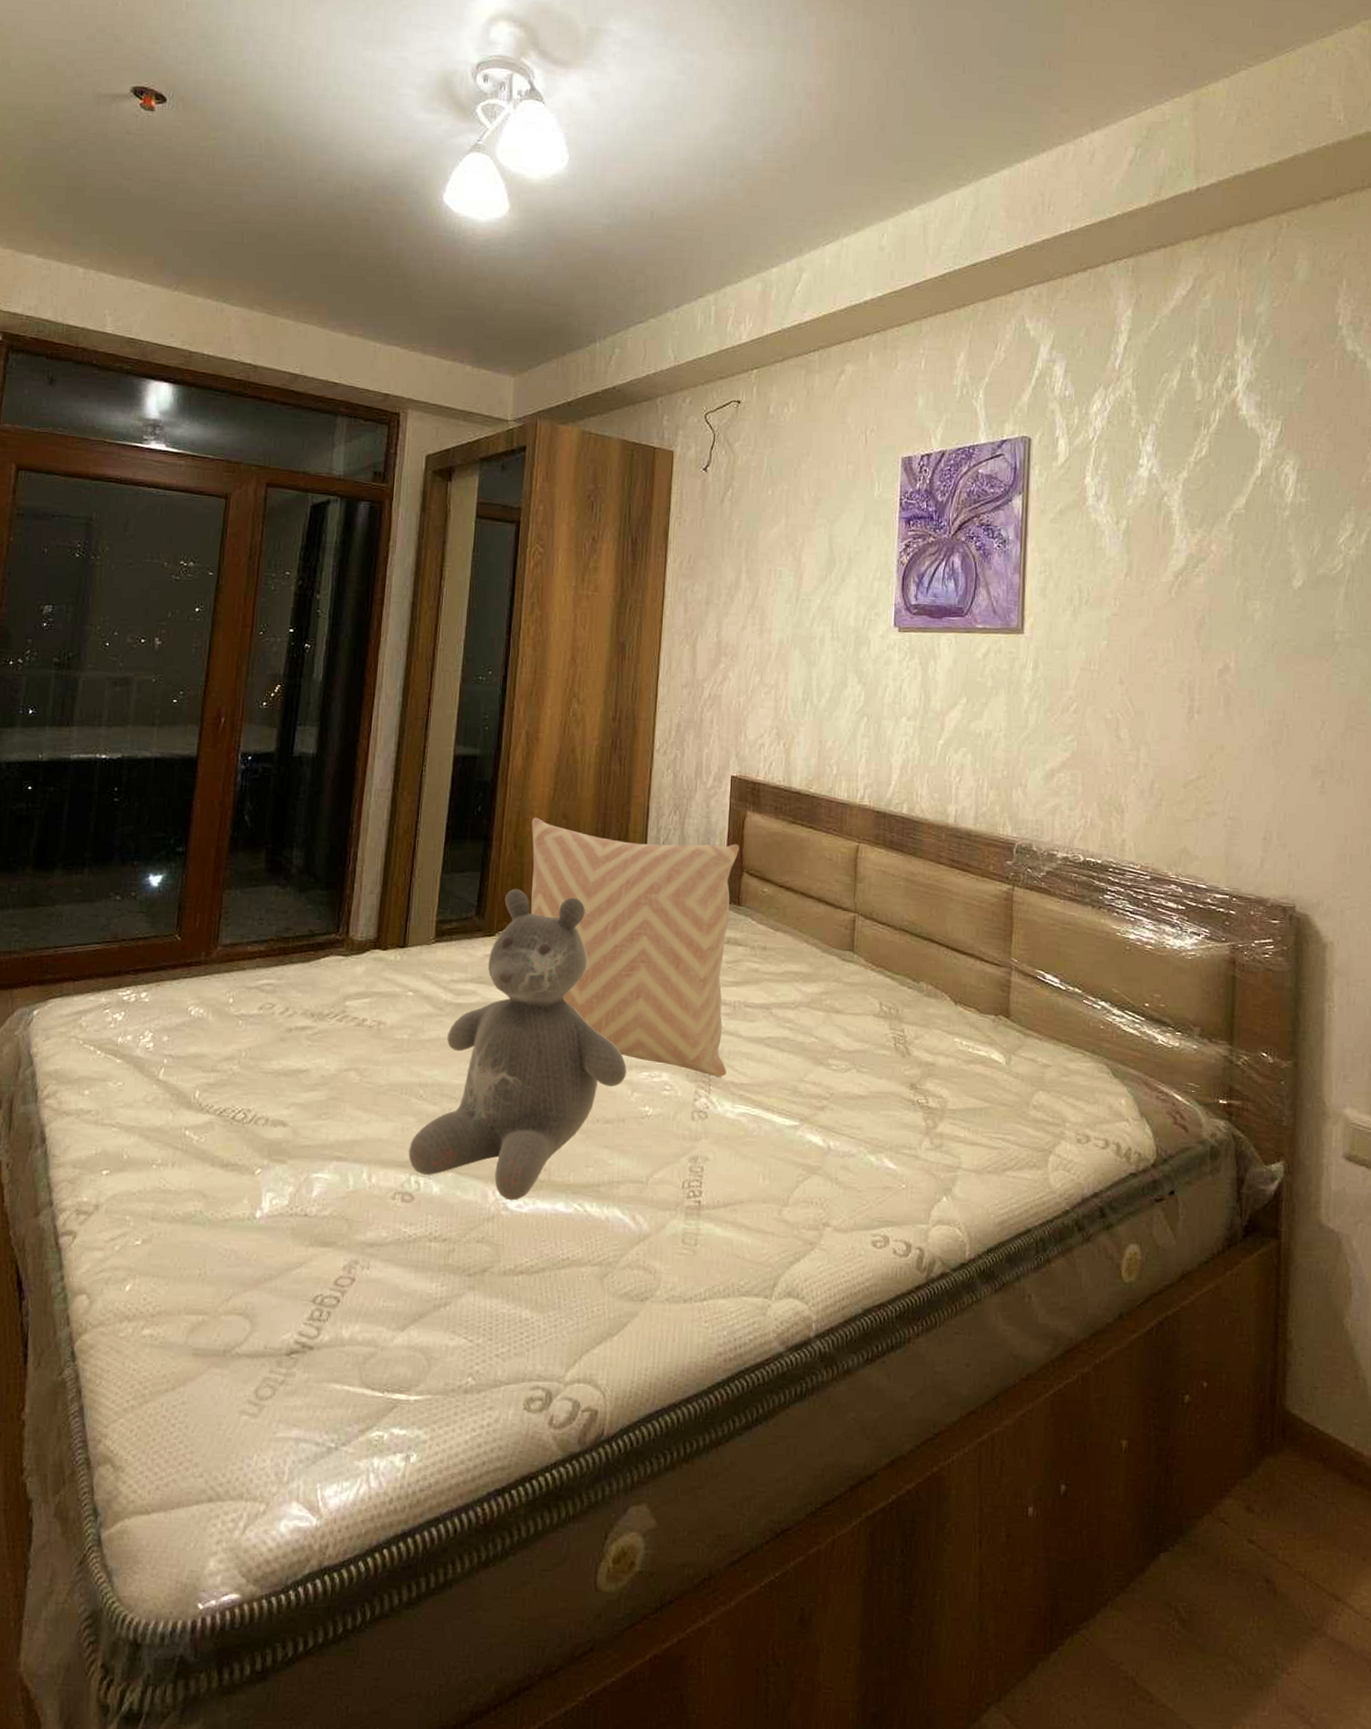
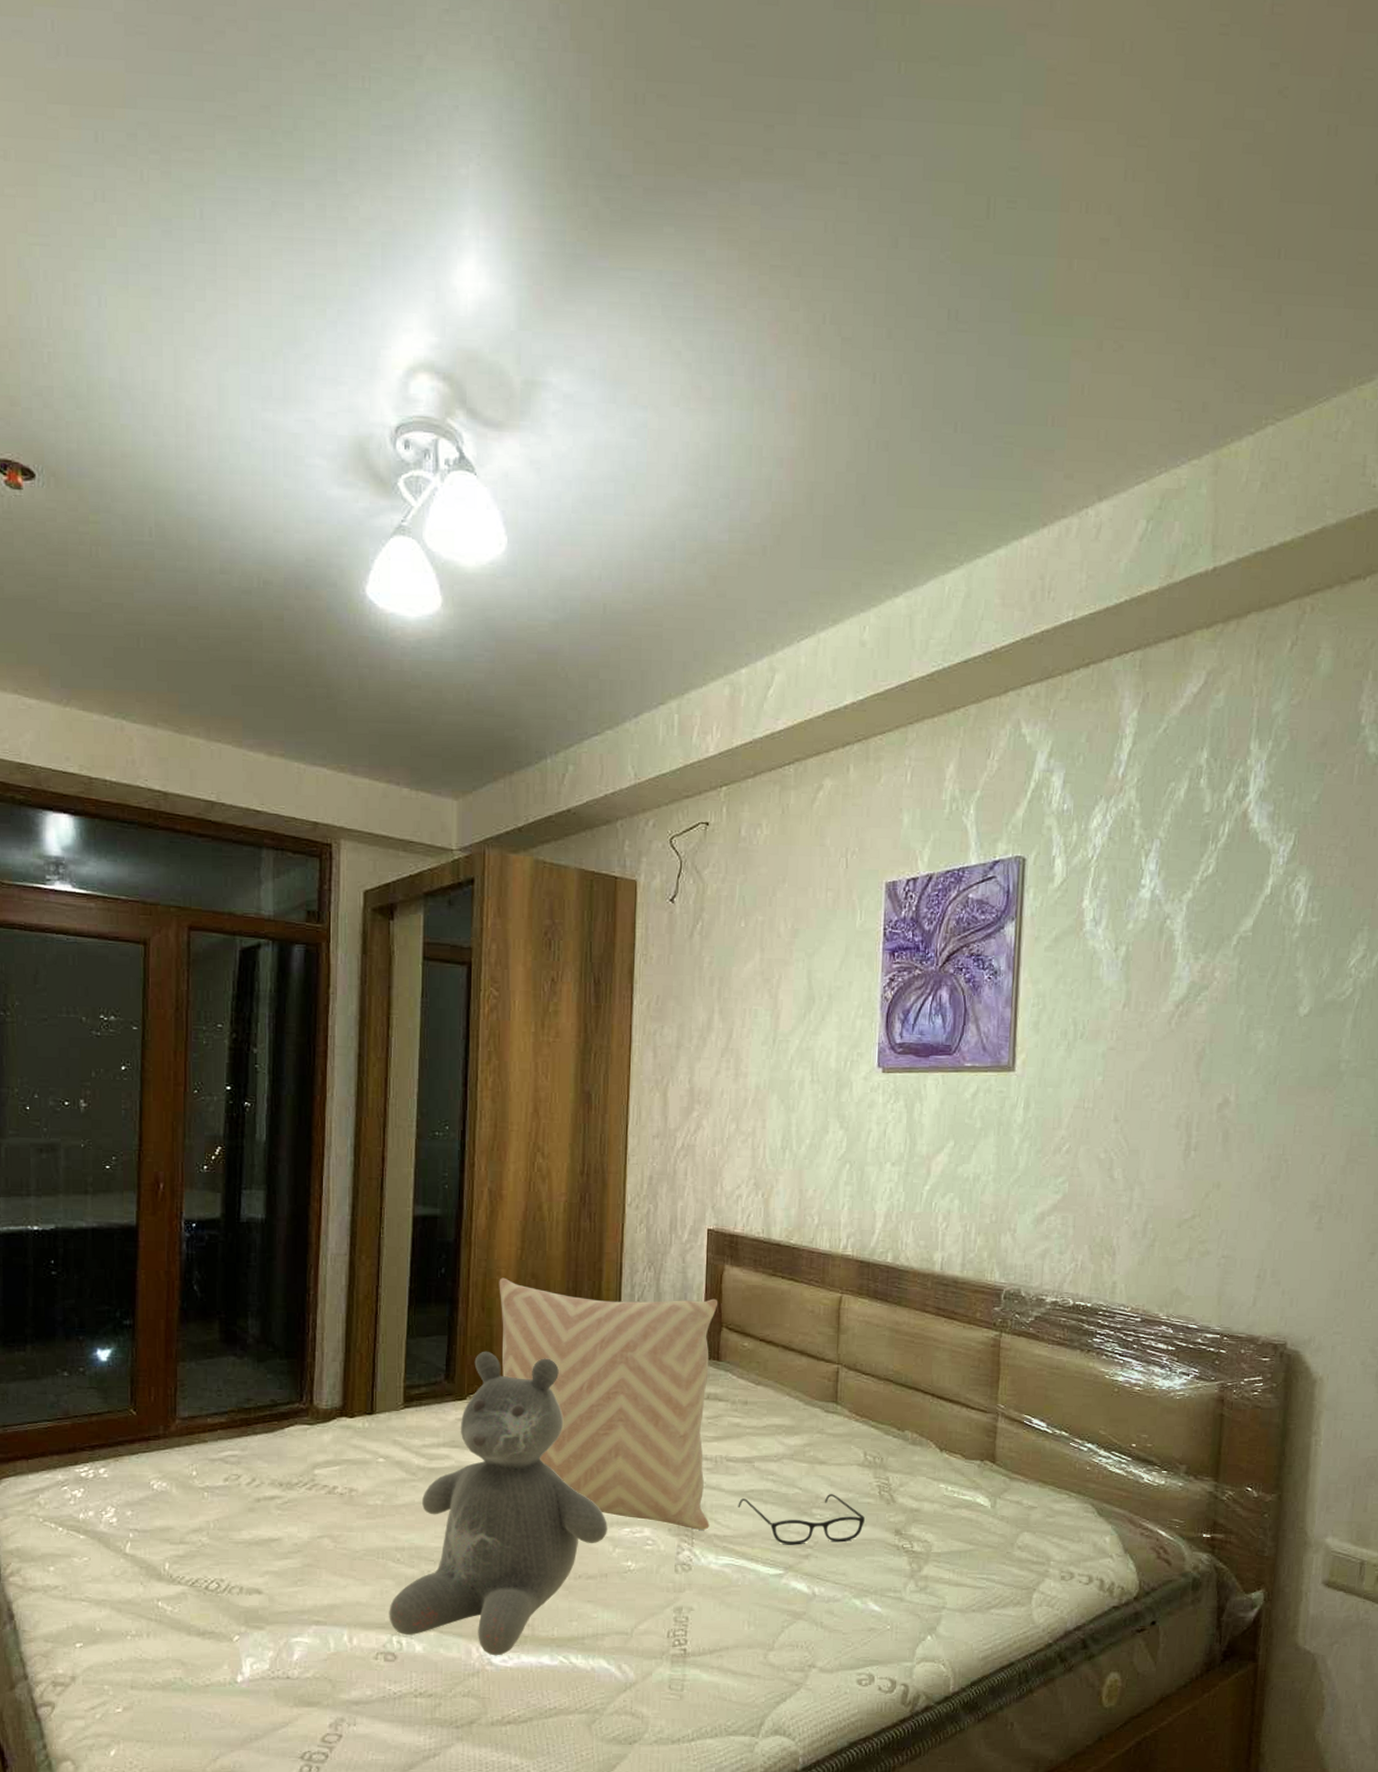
eyeglasses: none [755,1044,880,1096] -> present [738,1494,865,1545]

